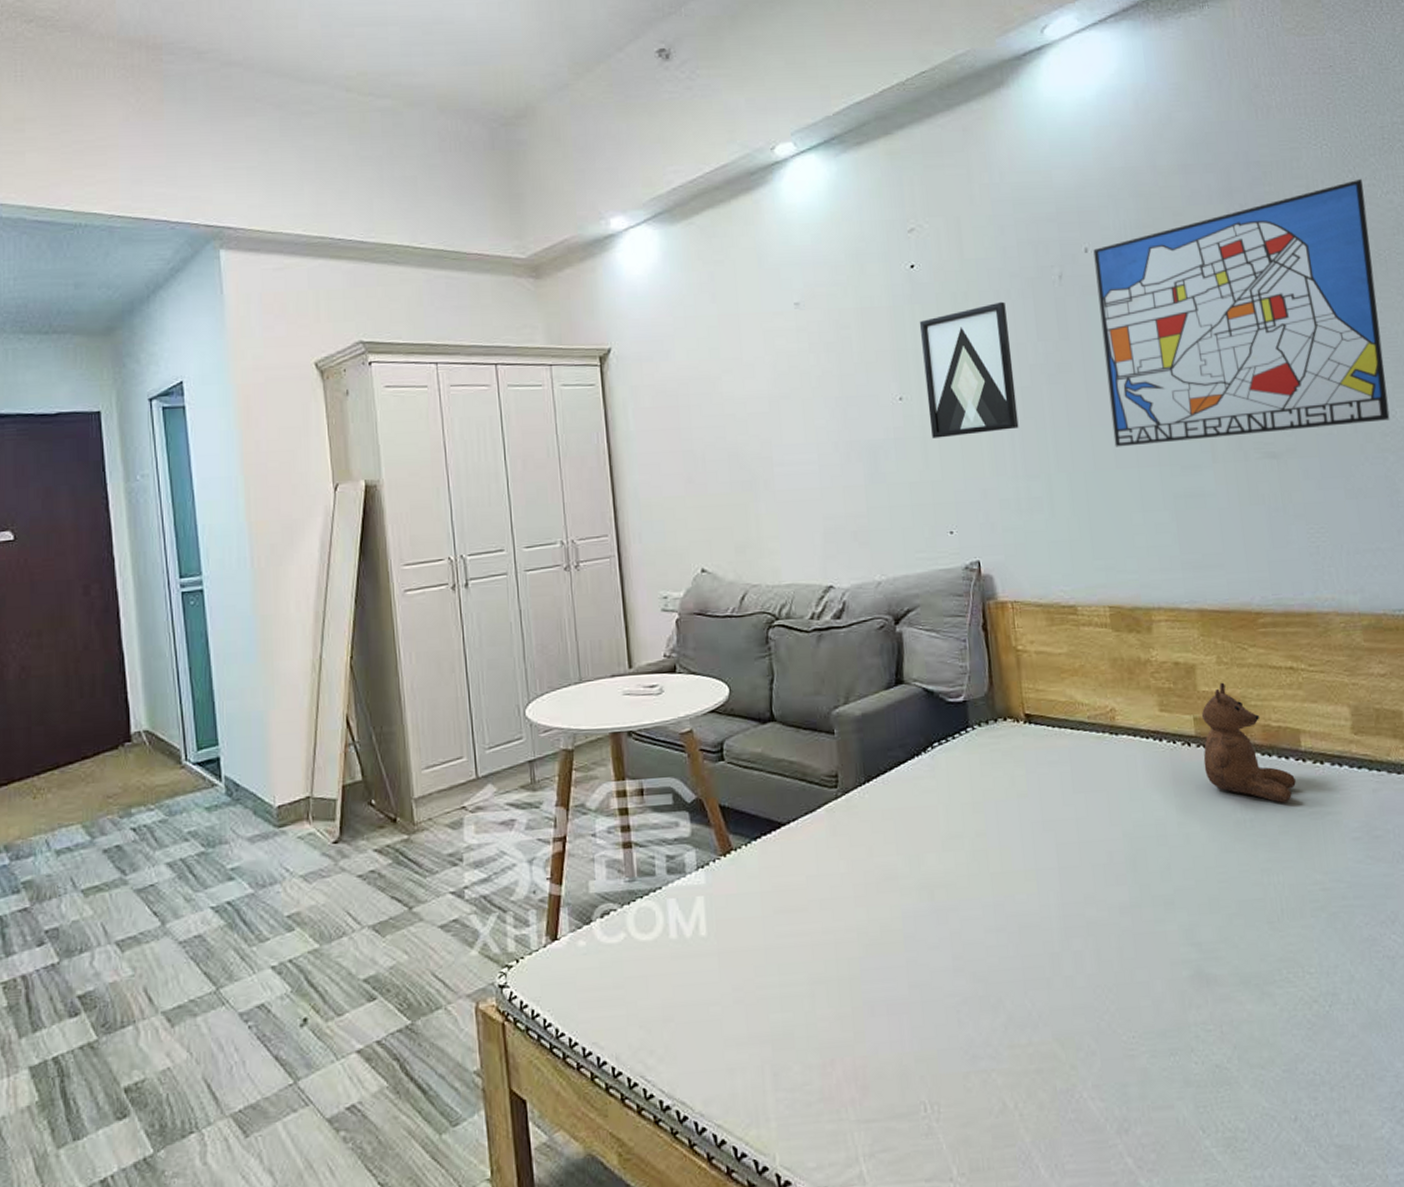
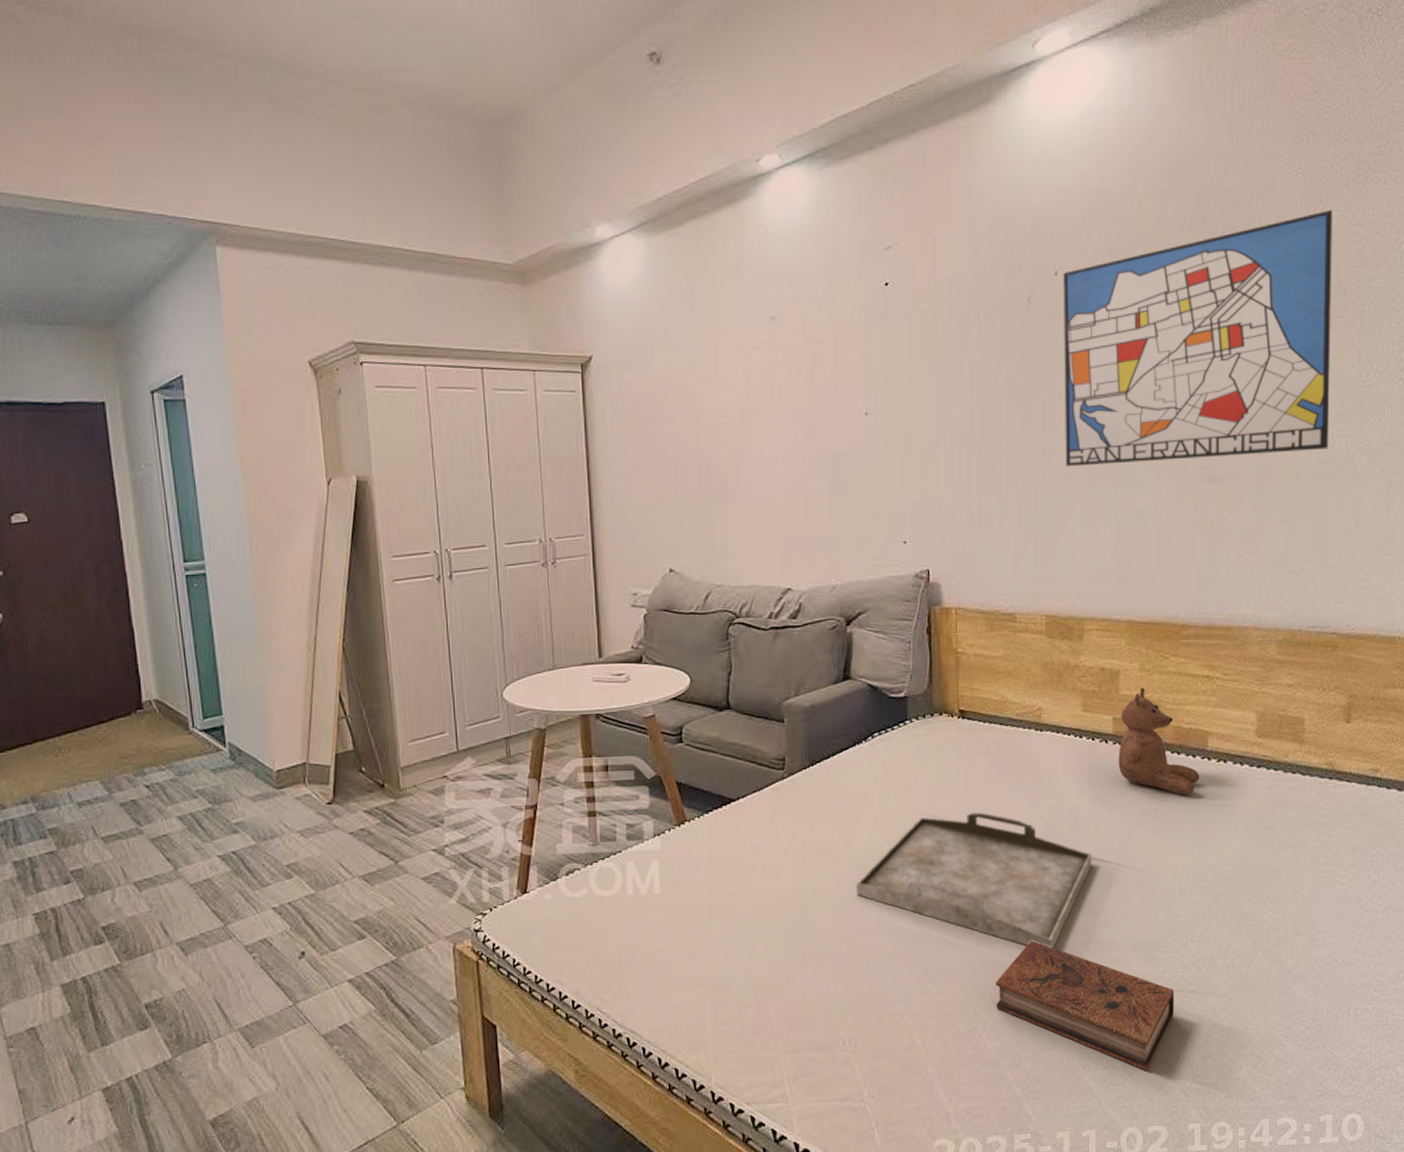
wall art: present [919,301,1019,438] -> none [889,322,976,453]
serving tray: none [926,829,1187,987] -> present [856,812,1093,948]
book: none [1093,977,1300,1133] -> present [996,940,1175,1072]

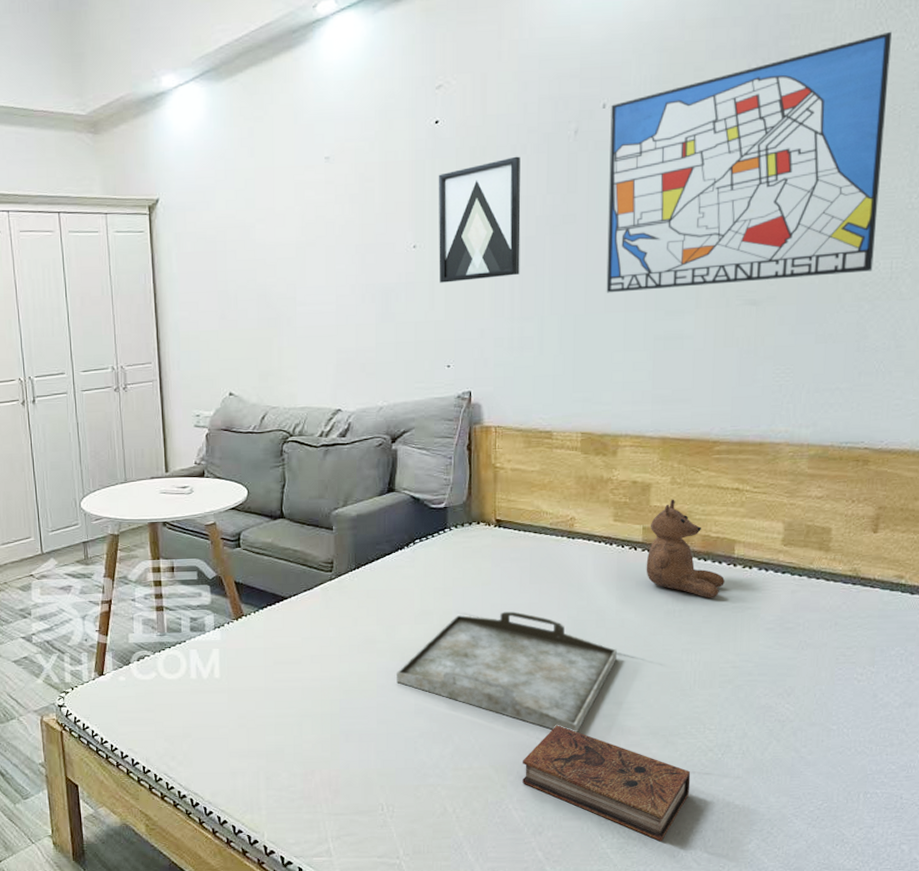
wall art: none [889,322,976,453] -> present [438,156,521,283]

